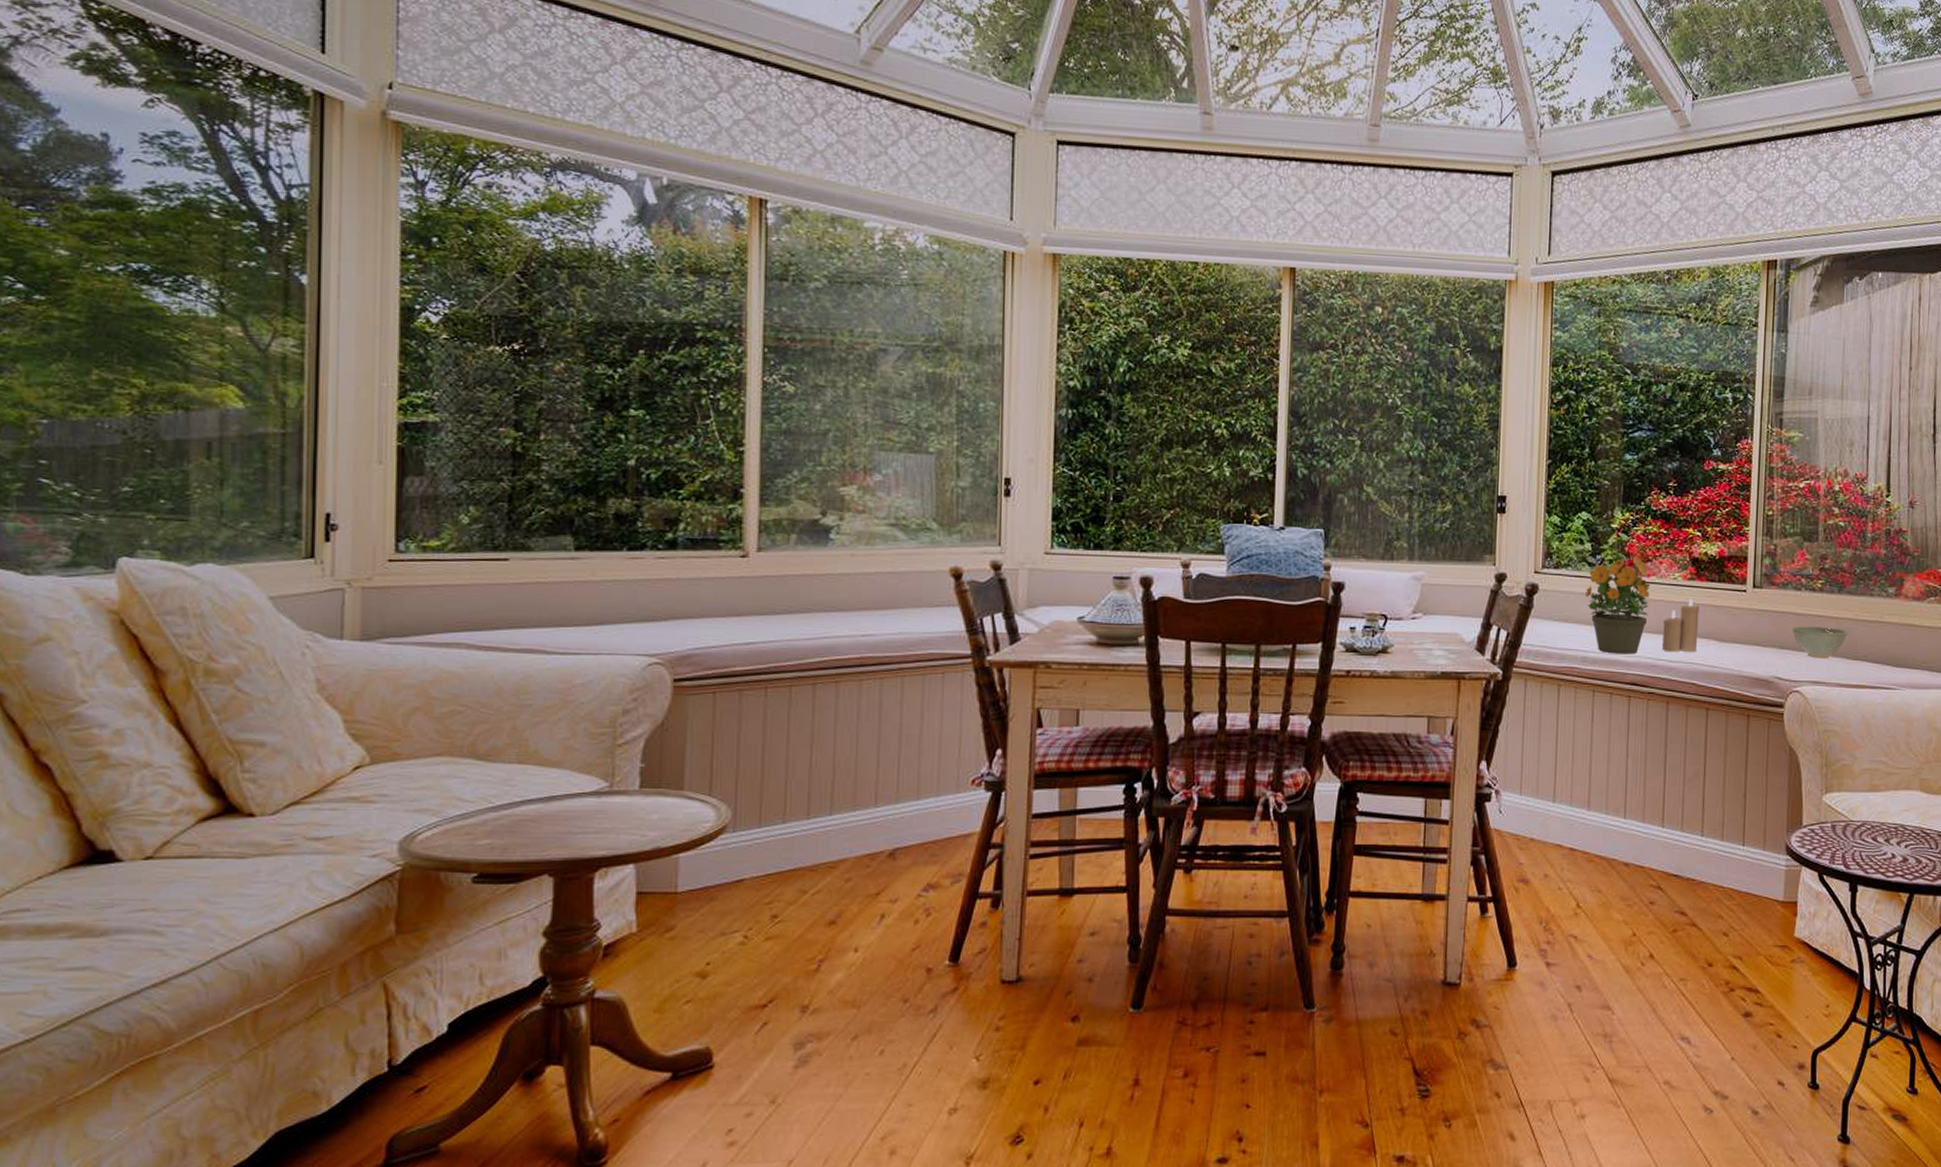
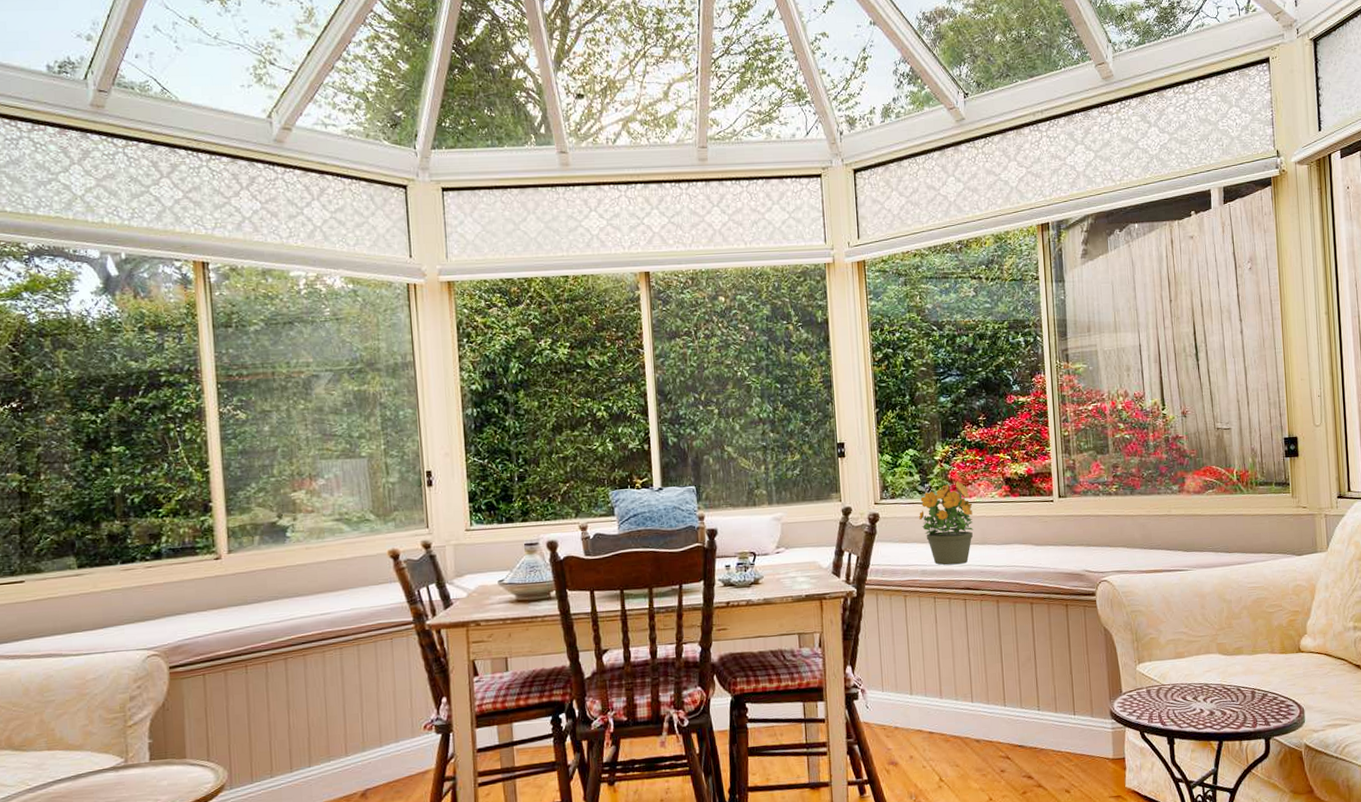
candle: present [1661,598,1699,653] -> none [986,512,1017,559]
bowl: present [1792,626,1848,659] -> none [1096,524,1143,551]

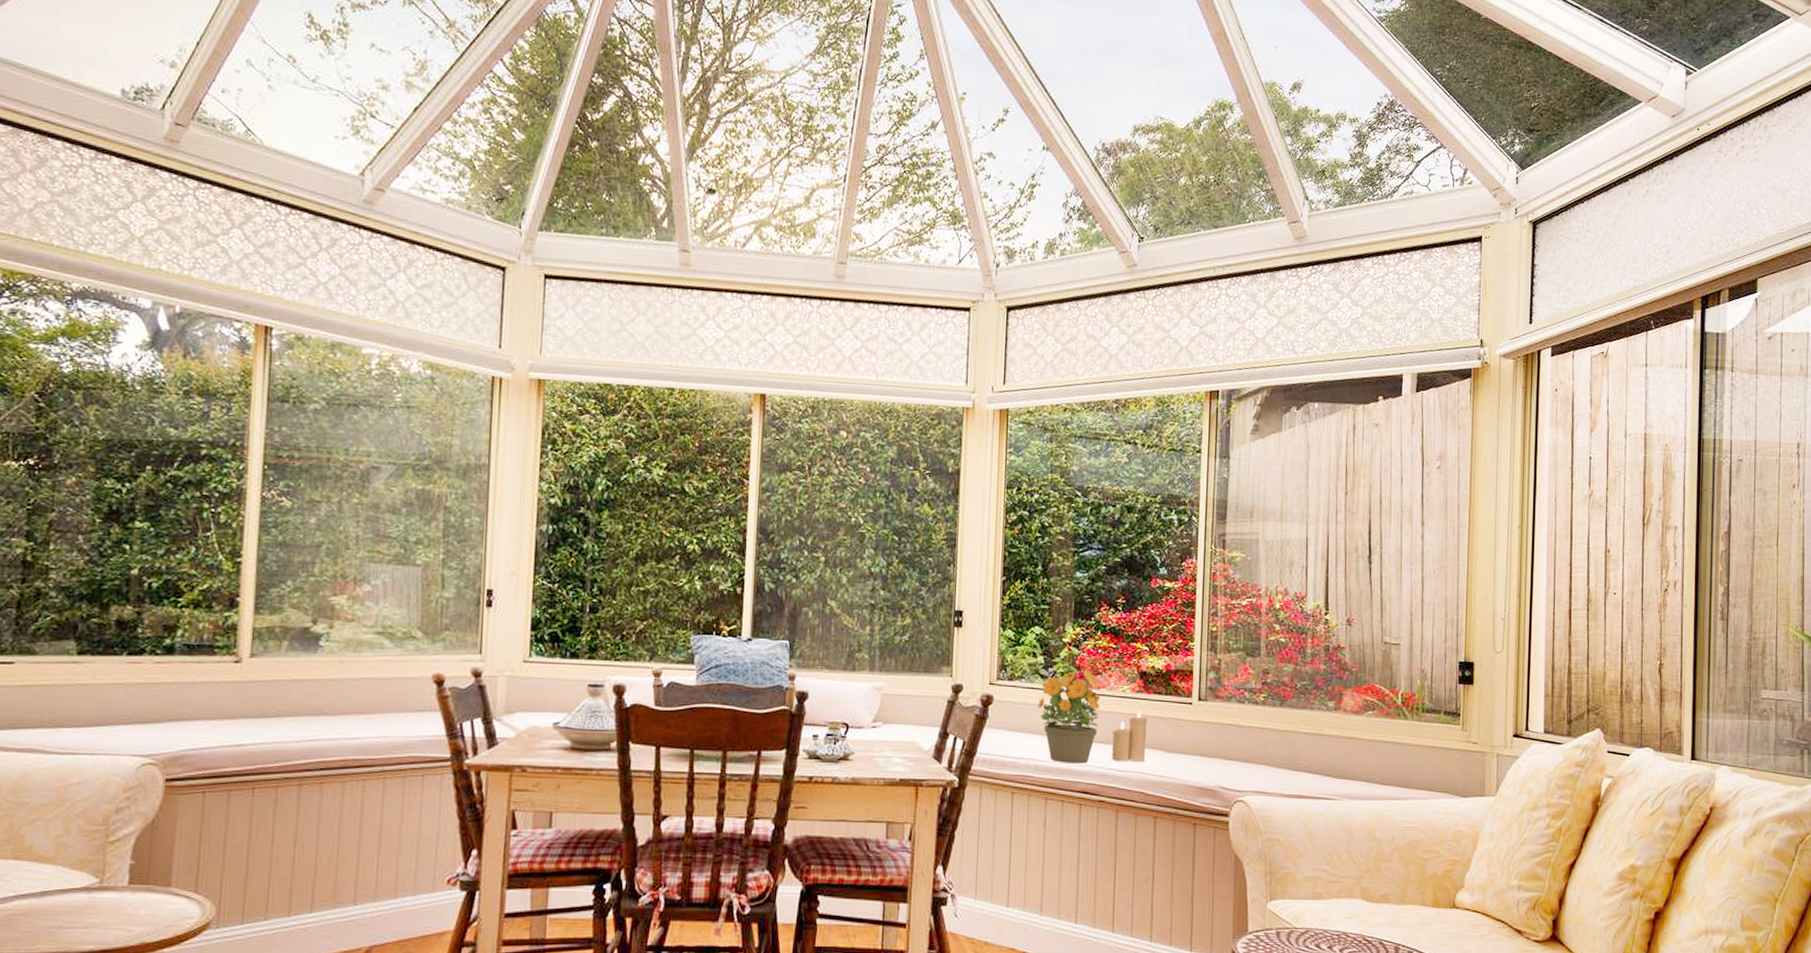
candle: none [986,512,1017,559] -> present [1111,710,1147,763]

